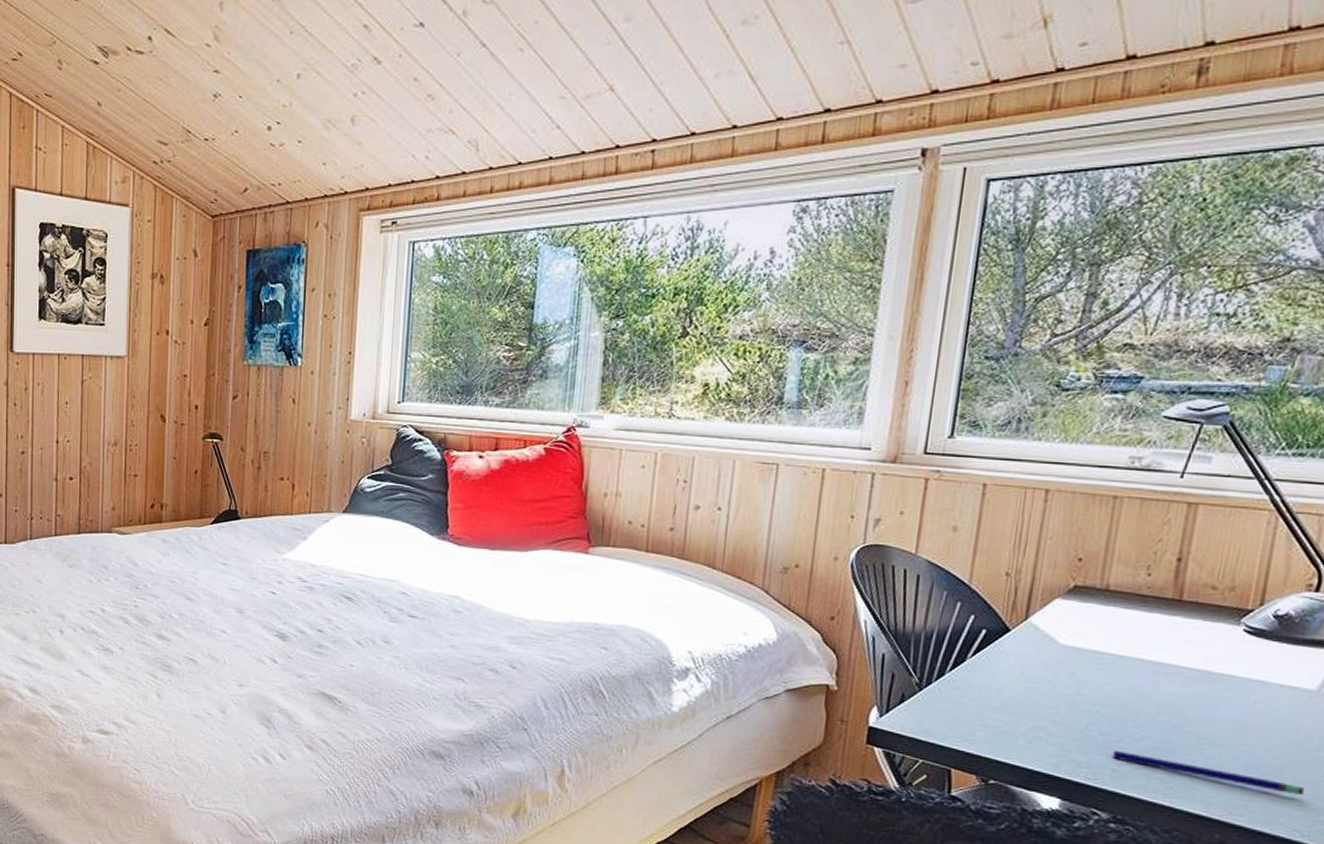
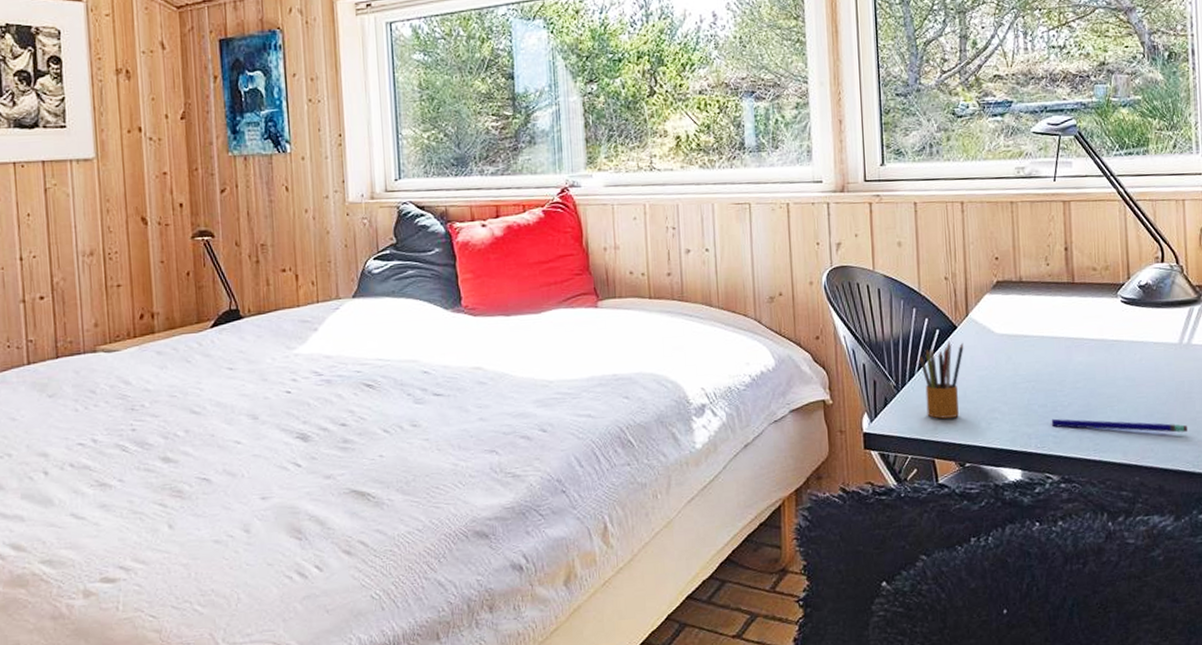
pencil box: none [951,645,1015,729] -> present [920,341,964,419]

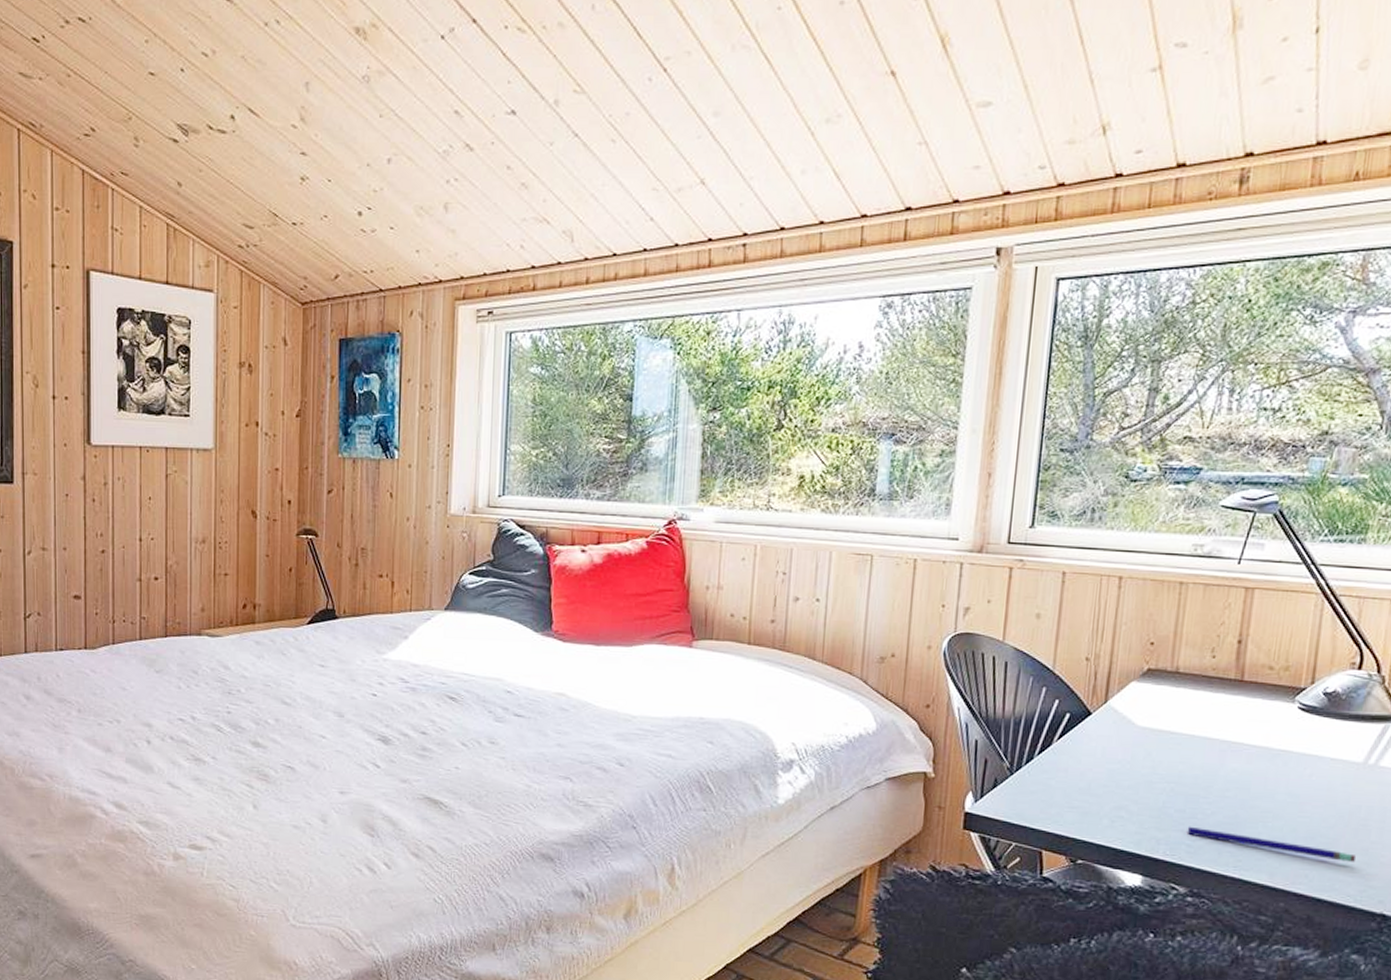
pencil box: present [920,341,964,419] -> none [1041,728,1097,810]

